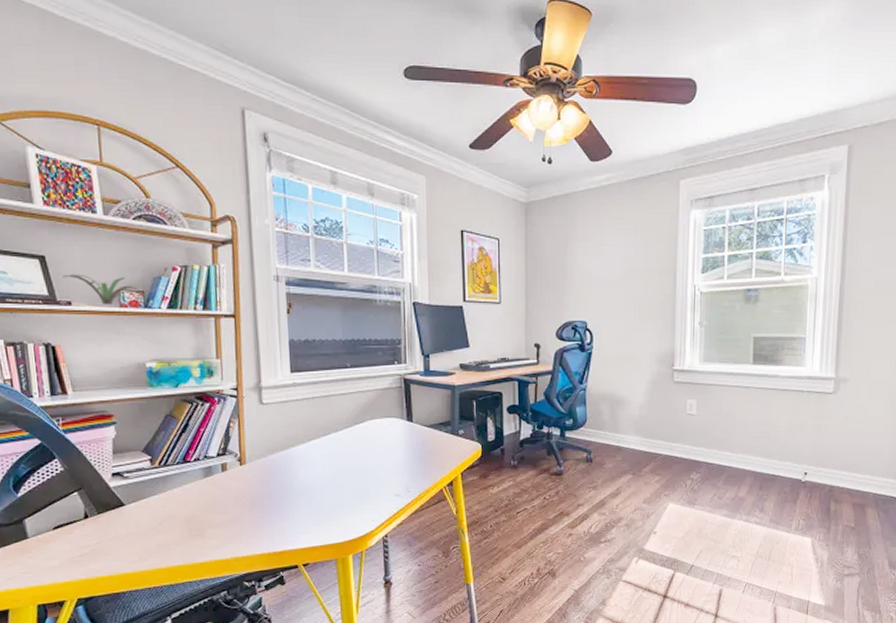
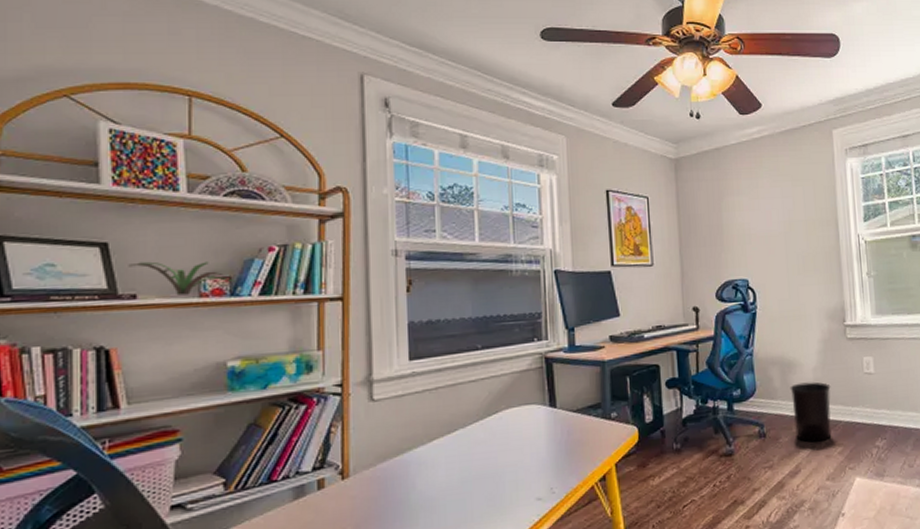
waste bin: none [617,418,655,471] -> present [790,381,832,443]

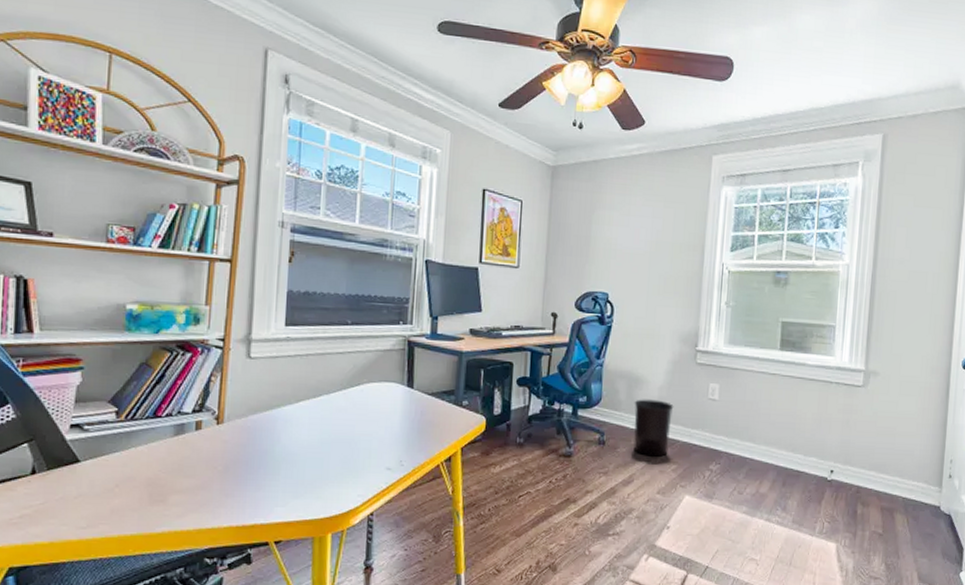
plant: present [128,261,237,296] -> none [48,203,140,239]

